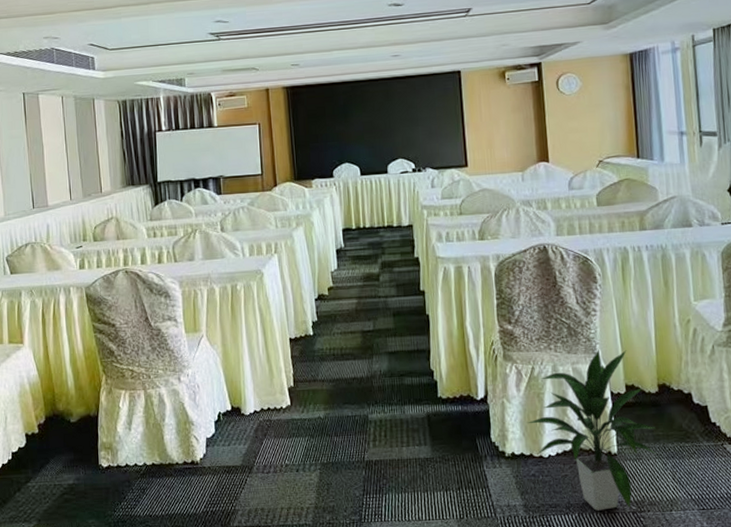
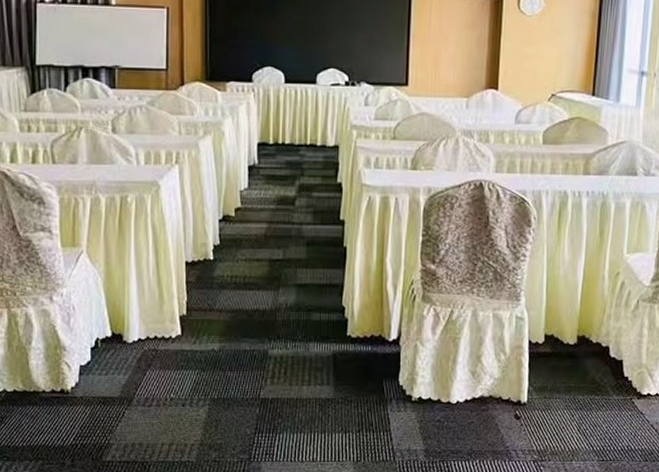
indoor plant: present [526,349,657,511] -> none [438,296,569,458]

